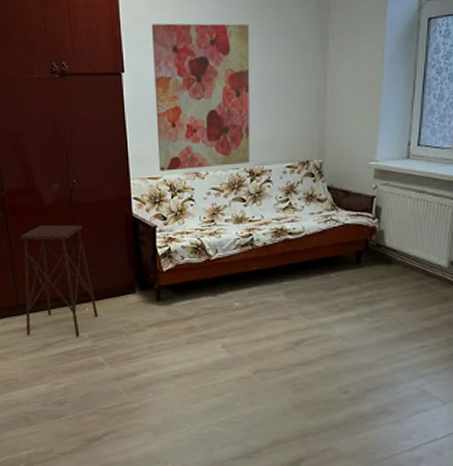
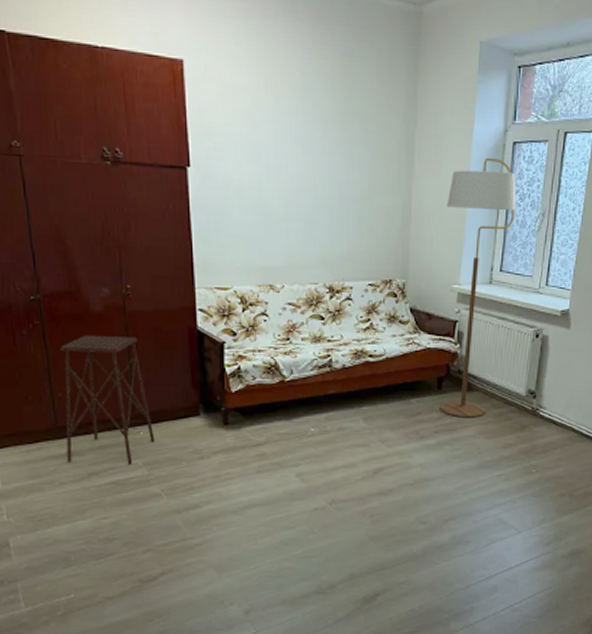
wall art: present [151,23,251,171] -> none [222,116,332,282]
floor lamp: none [359,35,433,291] -> present [439,157,516,418]

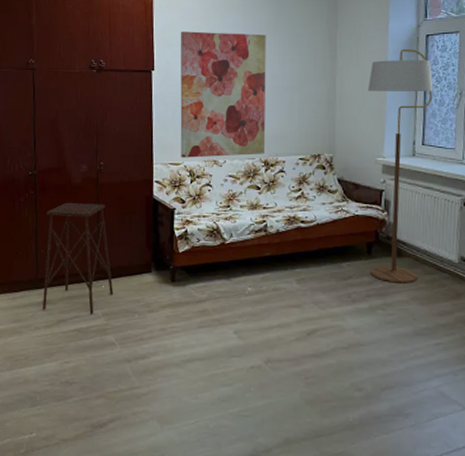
wall art: none [222,116,332,282] -> present [180,31,266,158]

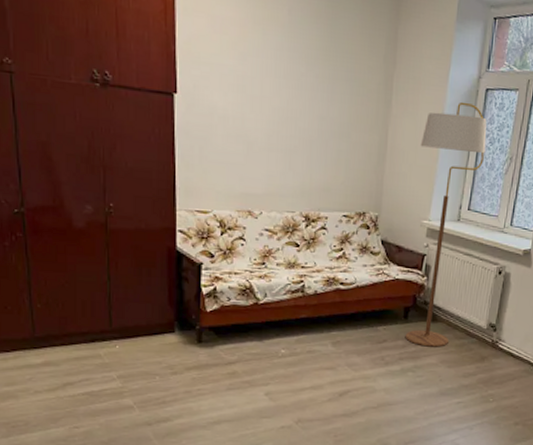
side table: present [43,202,114,314] -> none [42,249,130,377]
wall art: present [180,31,266,158] -> none [209,47,315,208]

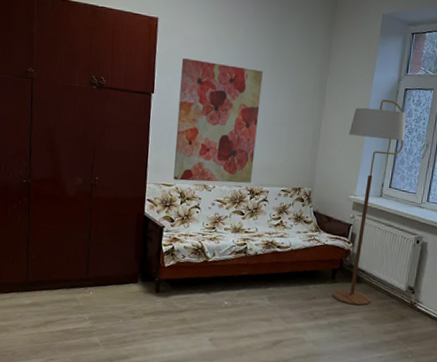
wall art: none [209,47,315,208] -> present [173,58,263,183]

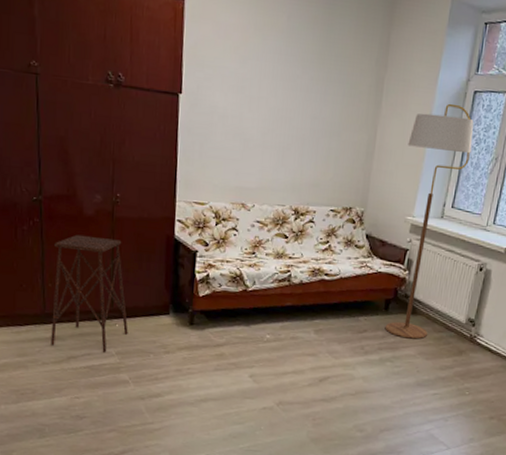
side table: none [31,212,101,317] -> present [51,234,128,352]
wall art: present [173,58,263,183] -> none [207,51,310,202]

